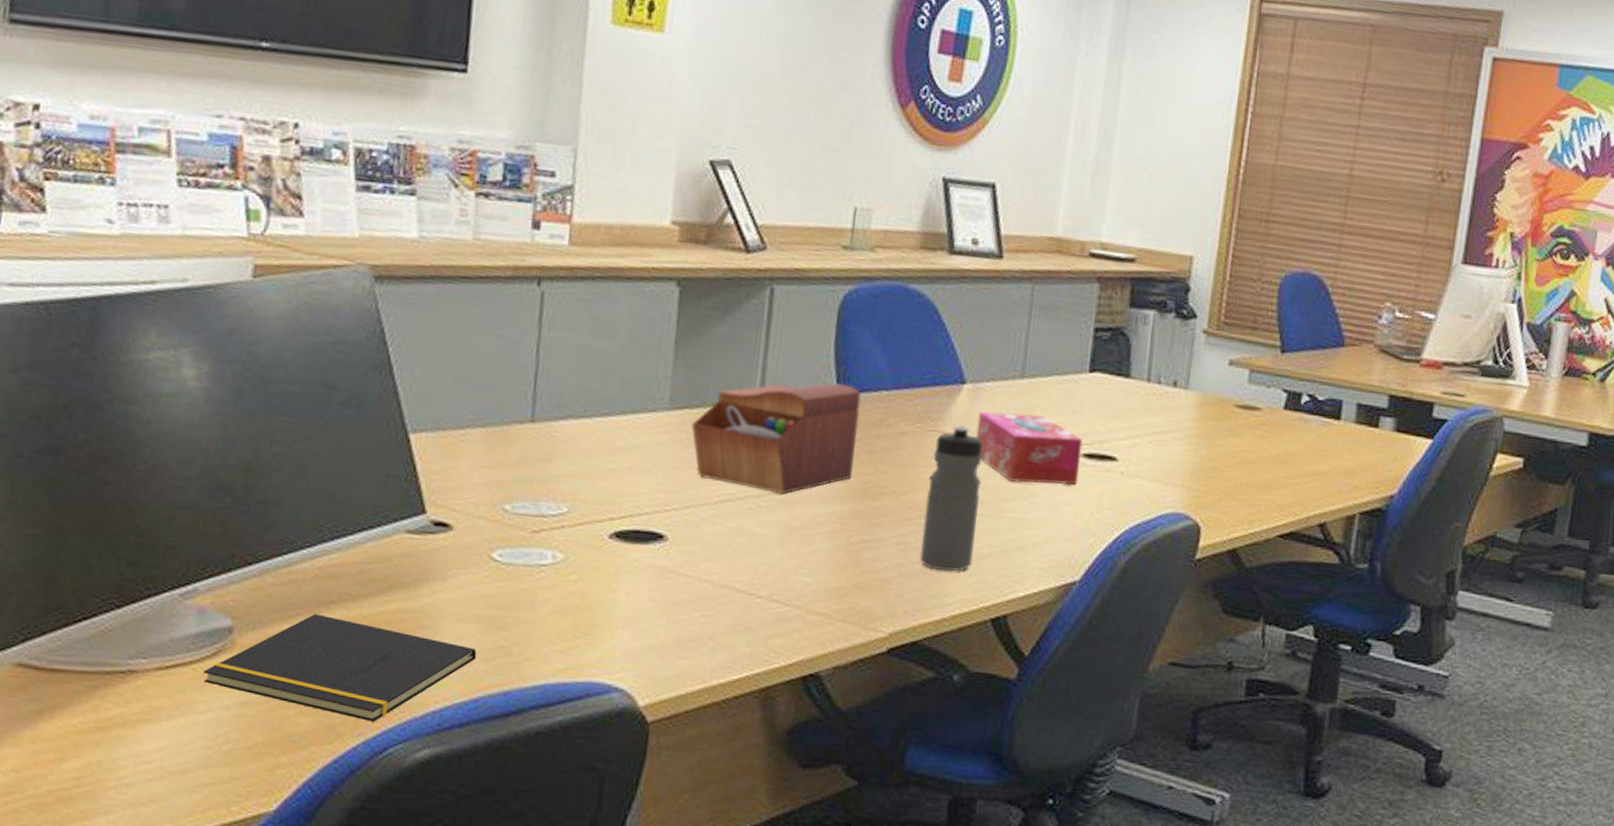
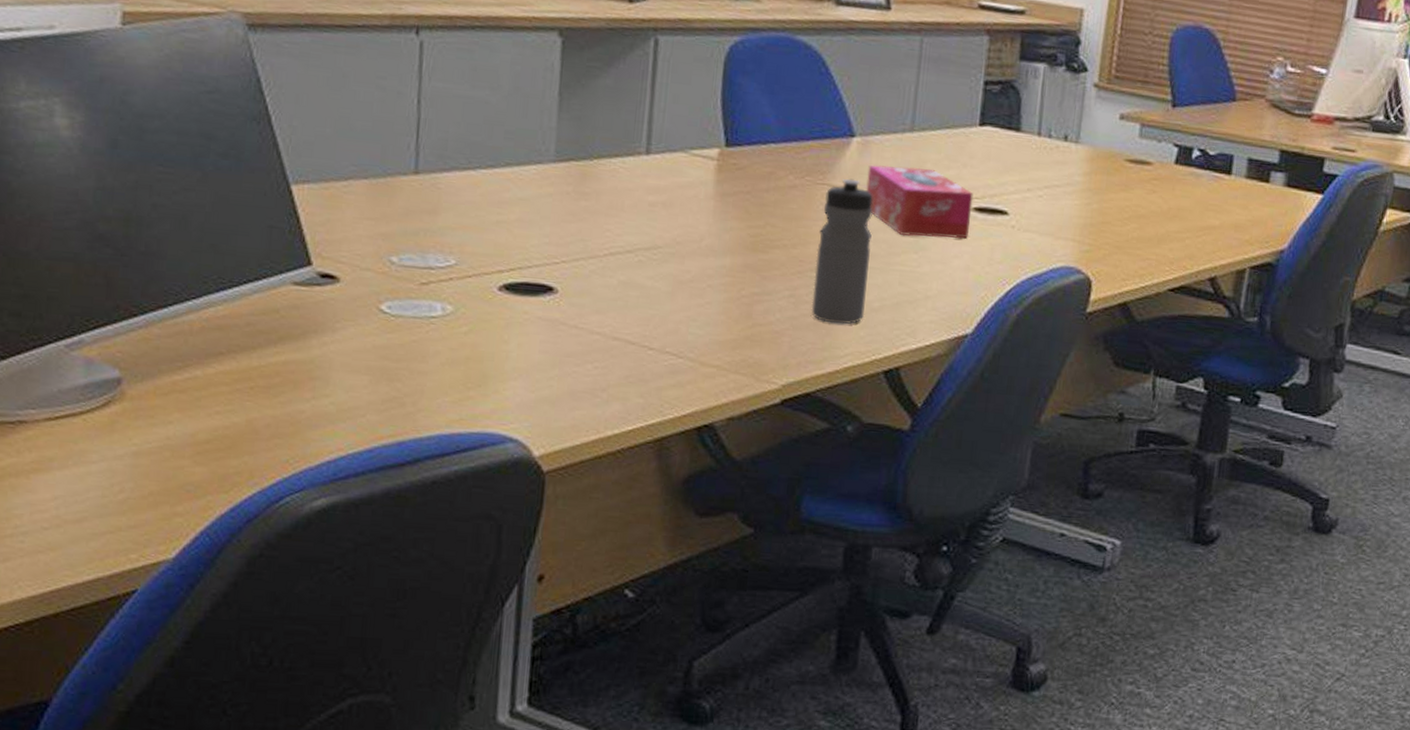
notepad: present [203,614,477,722] -> none [94,365,370,472]
sewing box: present [691,383,861,494] -> none [578,135,749,247]

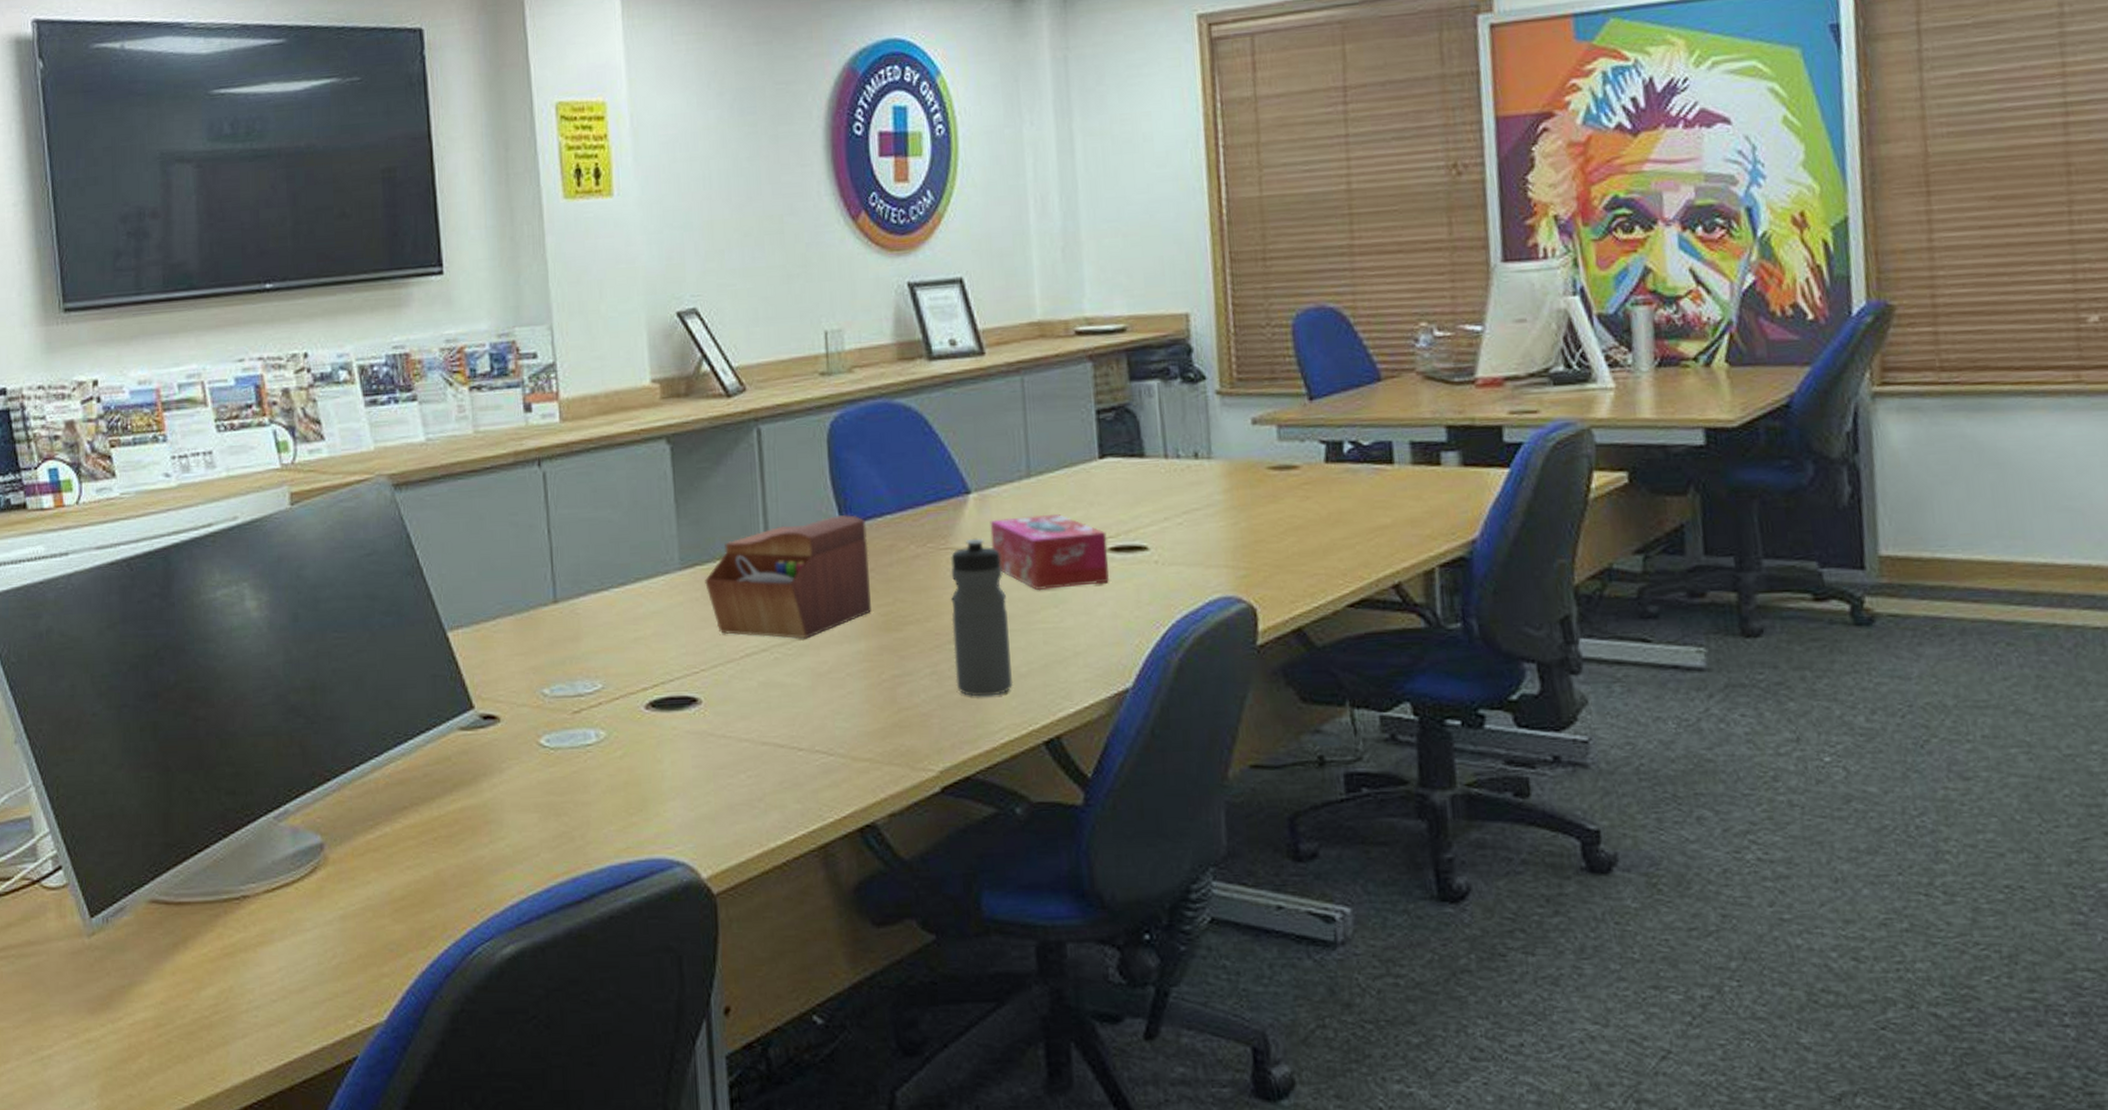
sewing box: none [578,135,749,247] -> present [705,514,871,639]

